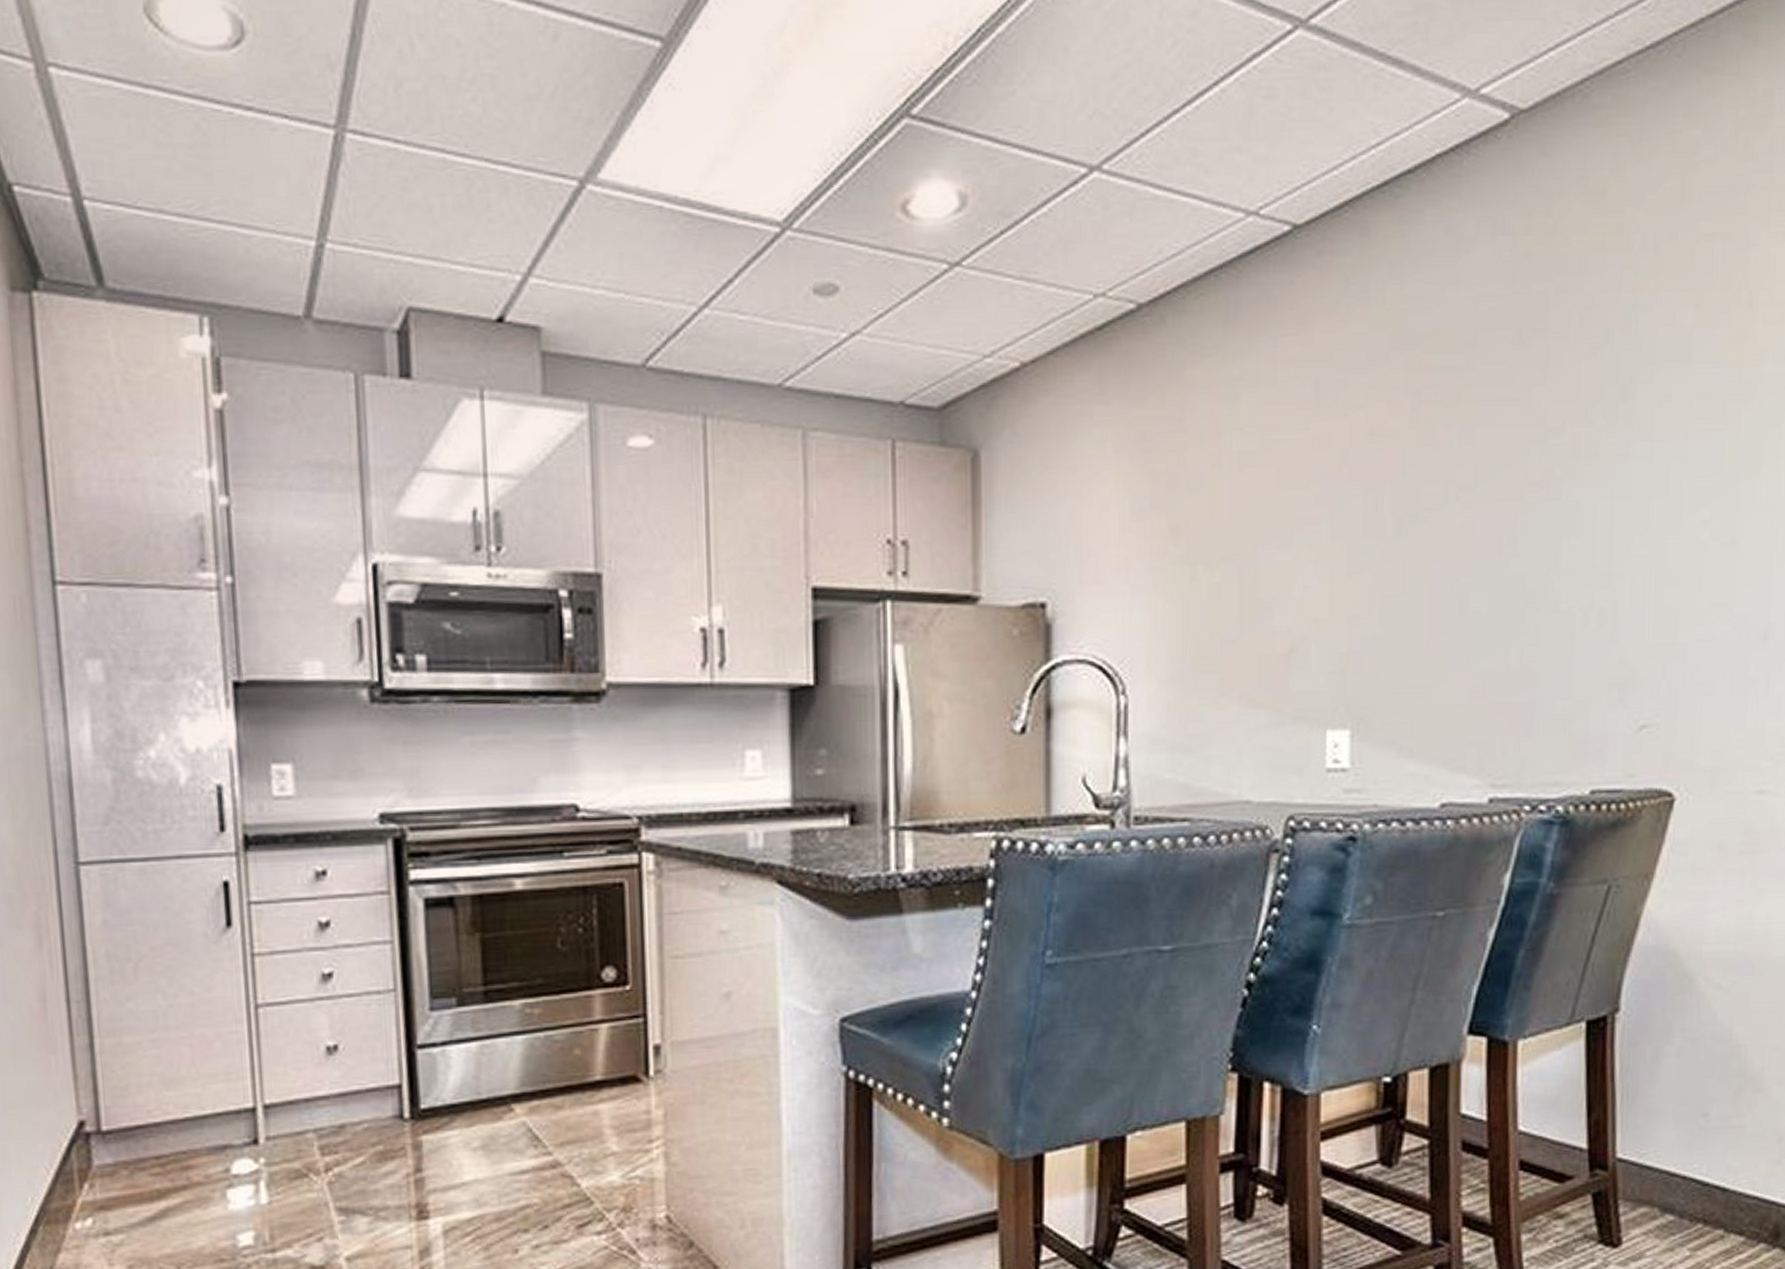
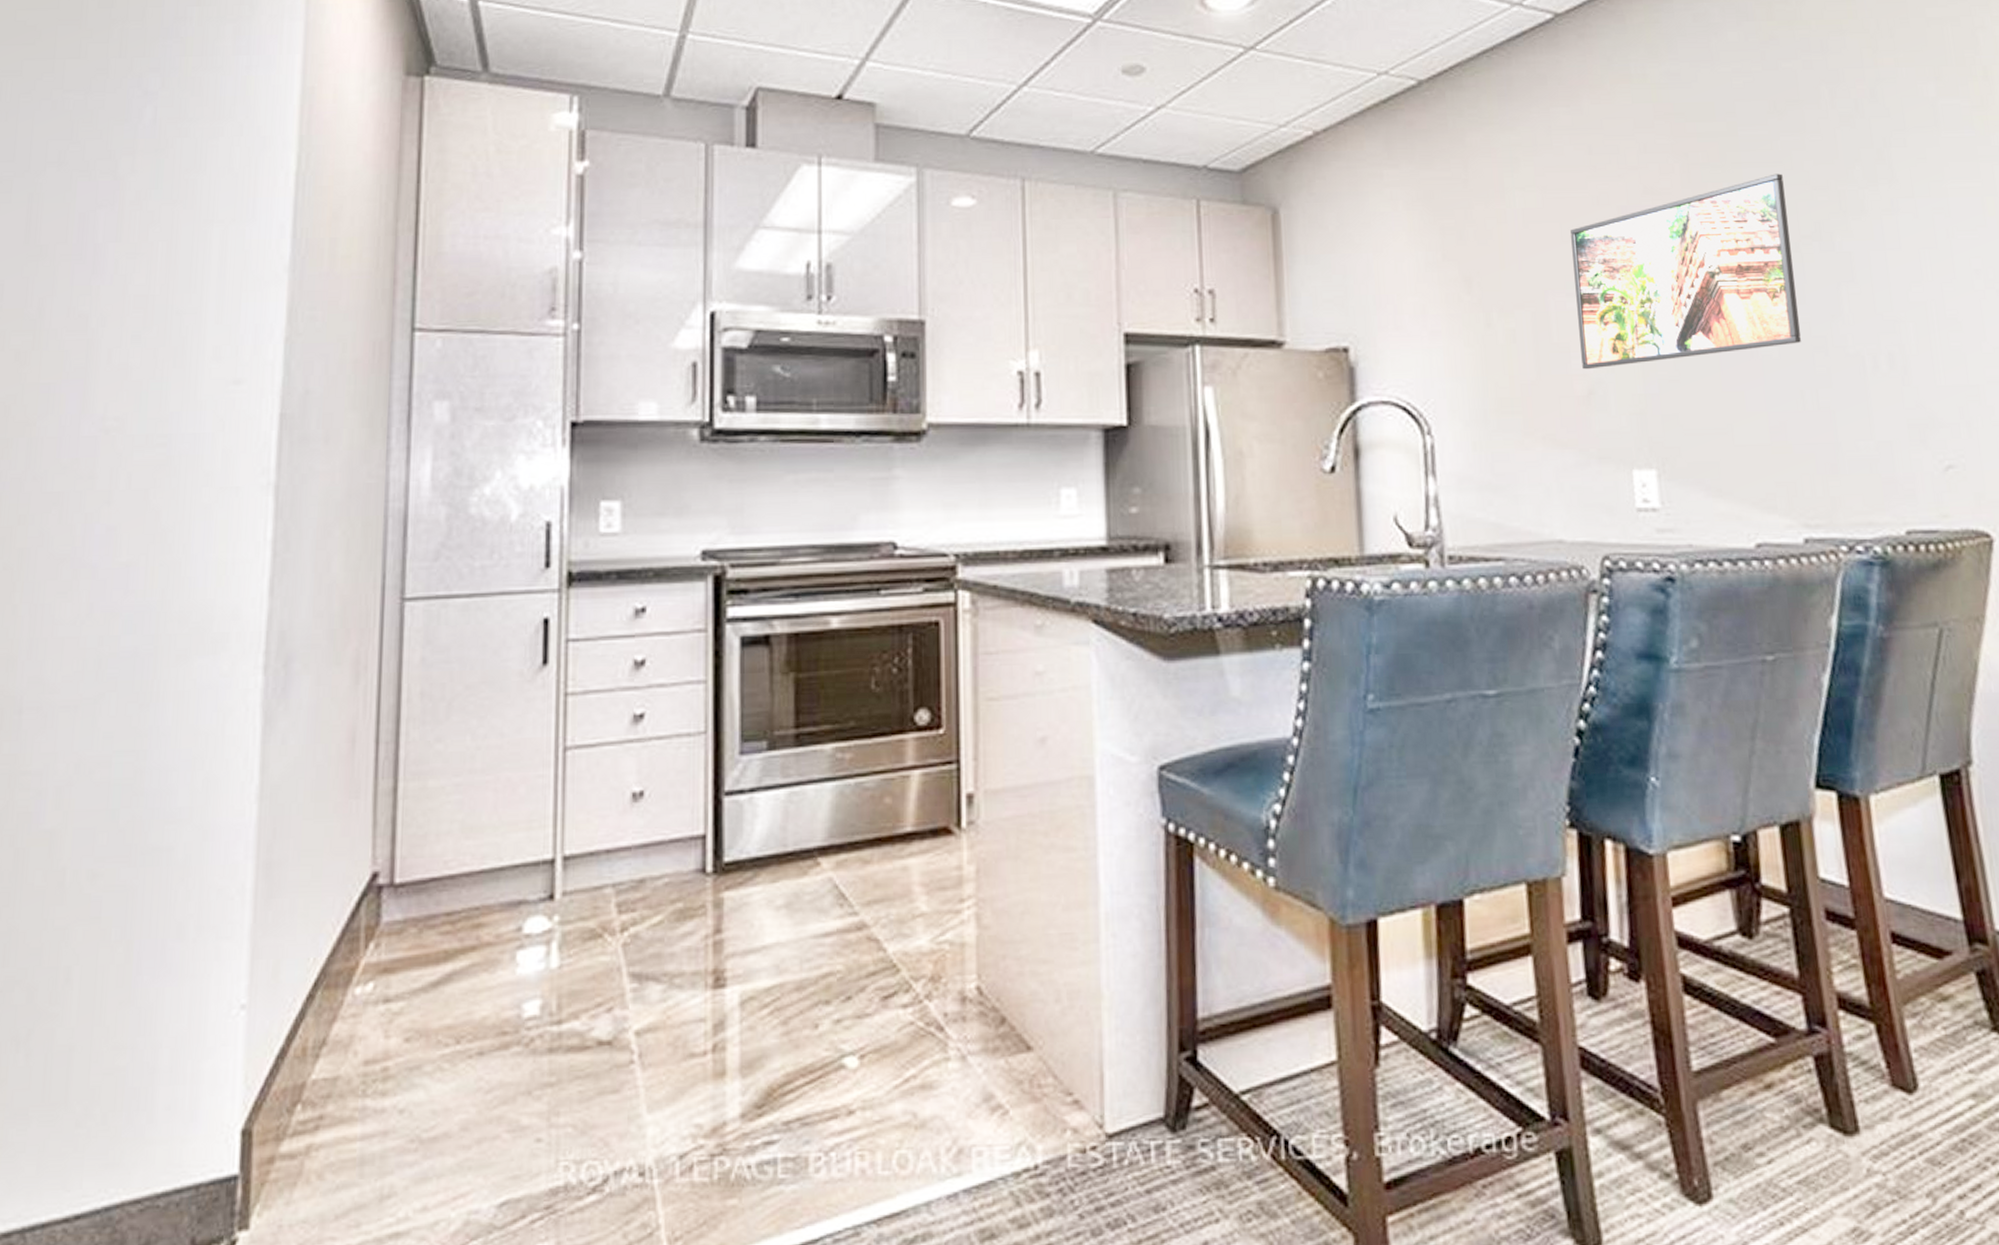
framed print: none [1286,413,1518,627] -> present [1570,173,1801,370]

